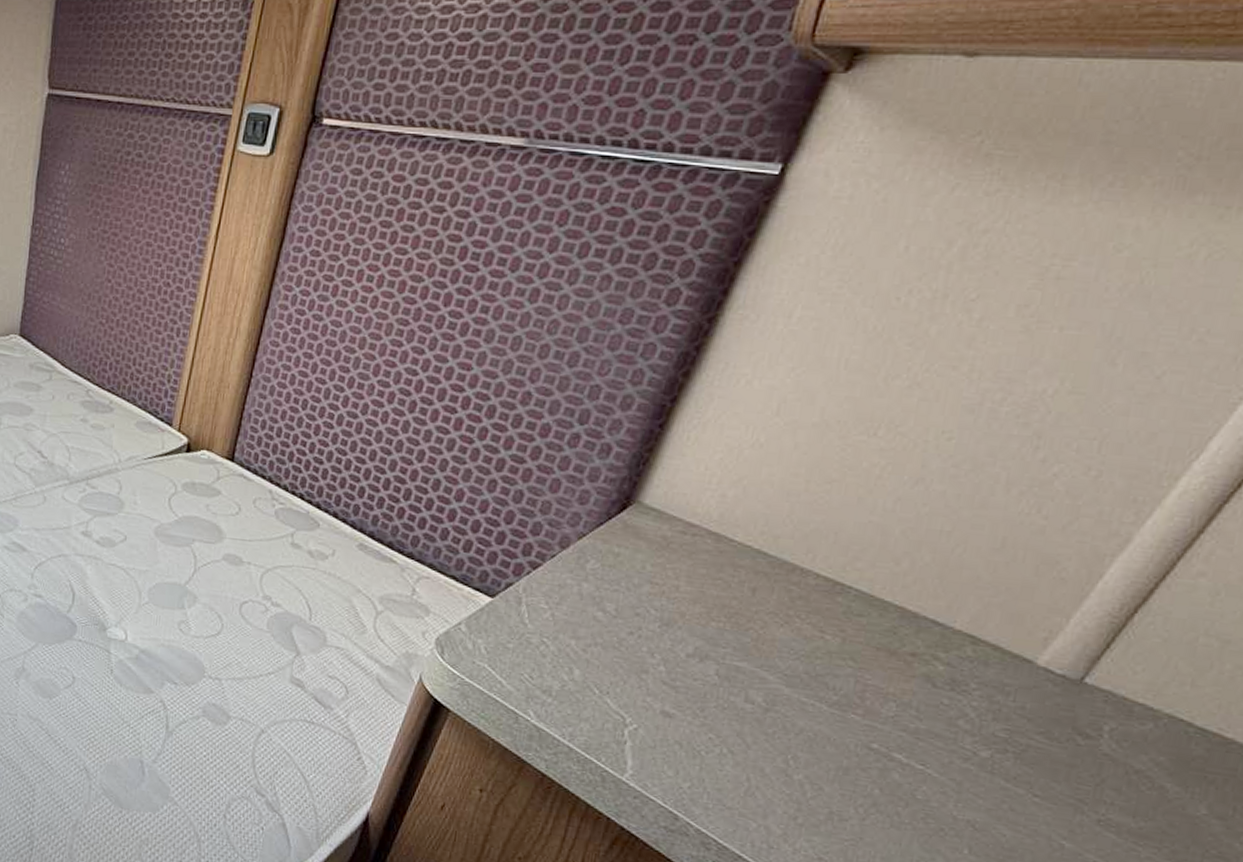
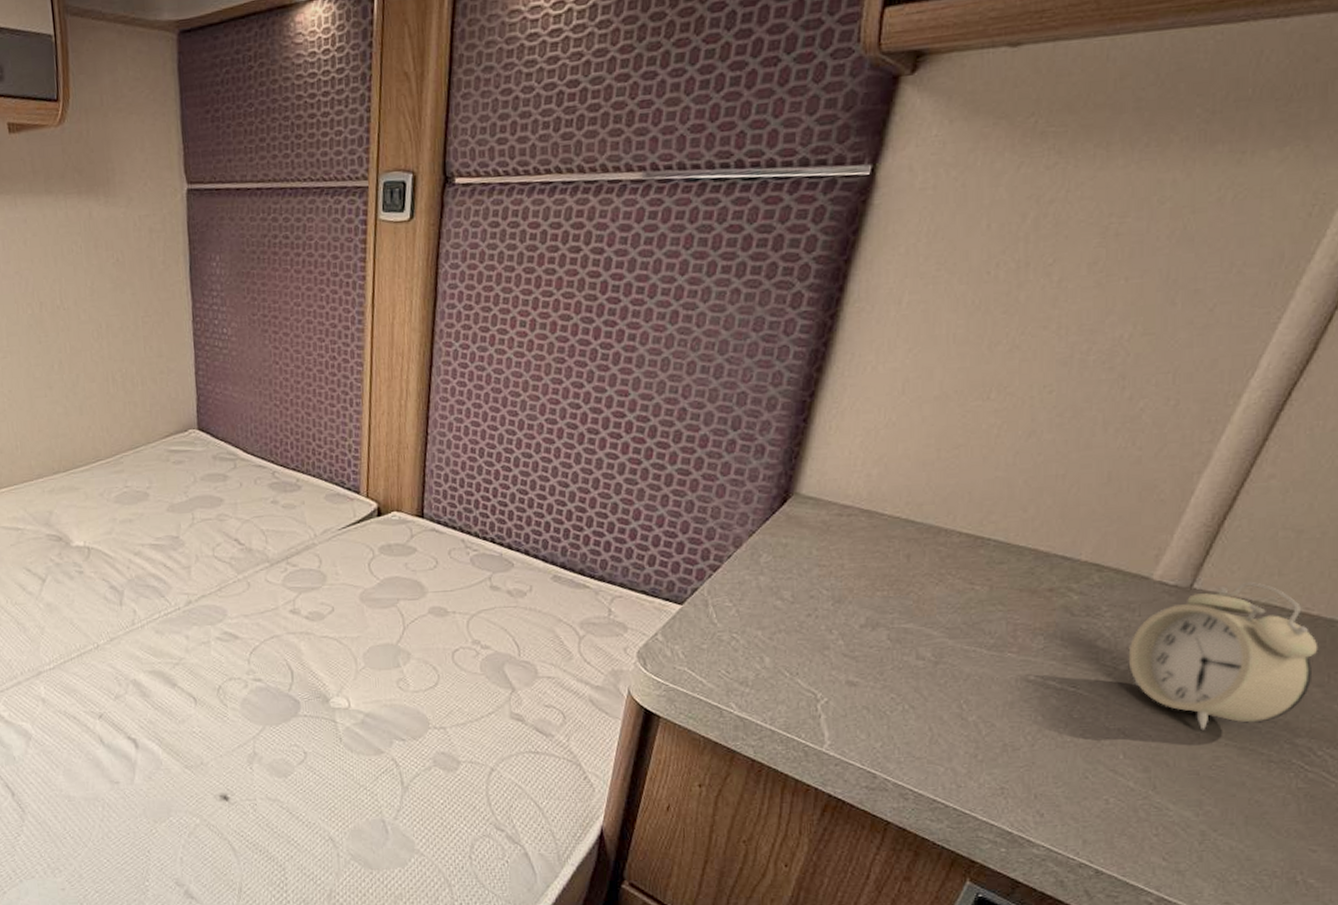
alarm clock: none [992,686,1228,846] -> present [1128,581,1318,730]

